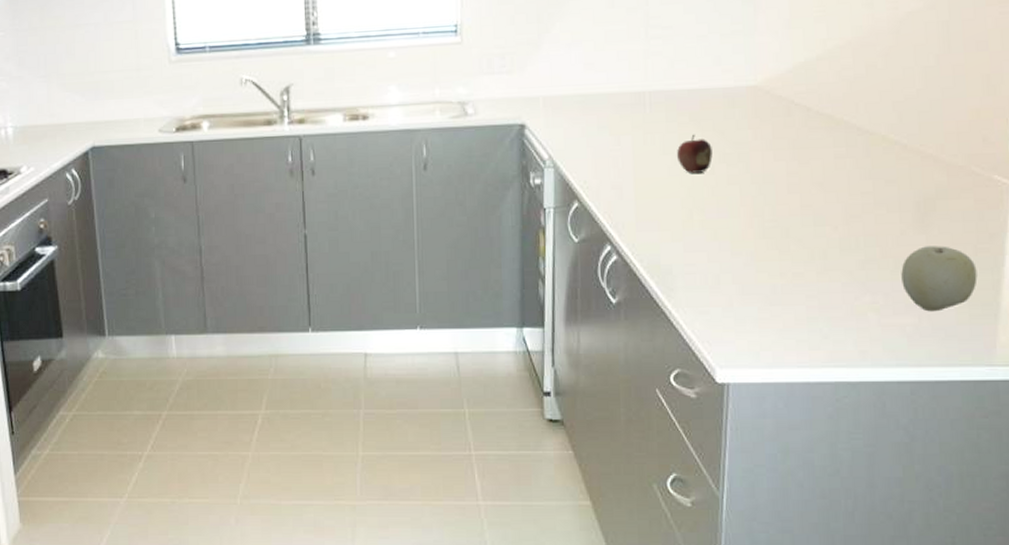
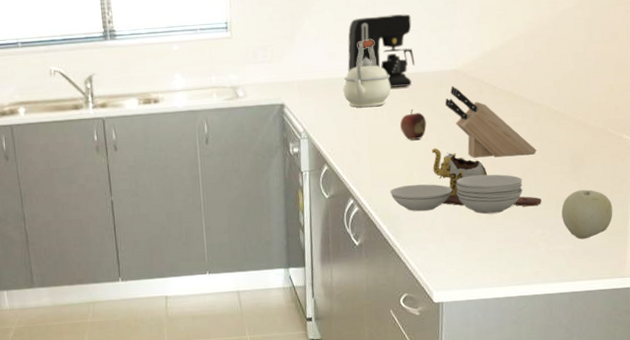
kettle: none [602,46,666,131] -> present [343,39,391,108]
coffee maker: none [609,15,700,108] -> present [347,14,415,88]
cutting board: none [661,184,872,272] -> present [390,148,542,214]
knife block: none [739,106,867,199] -> present [445,86,537,158]

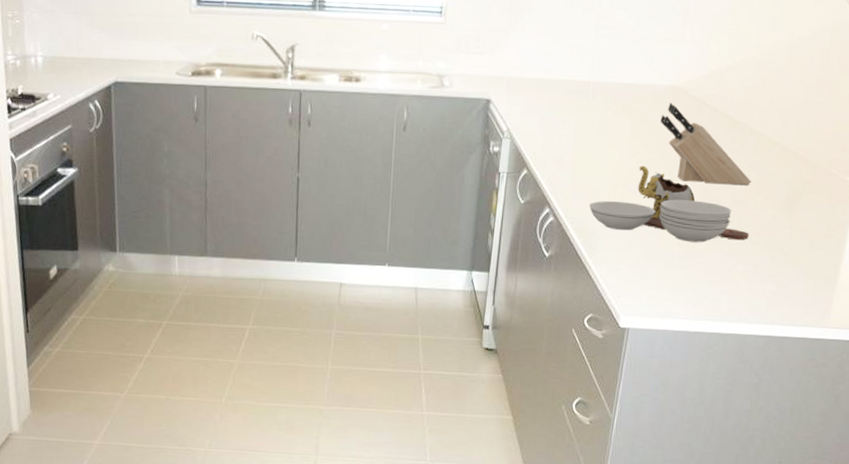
kettle: present [343,39,391,108] -> none [554,43,606,115]
coffee maker: present [347,14,415,88] -> none [562,19,637,98]
fruit: present [400,109,427,140] -> none [609,121,638,154]
fruit: present [561,189,613,240] -> none [768,229,824,282]

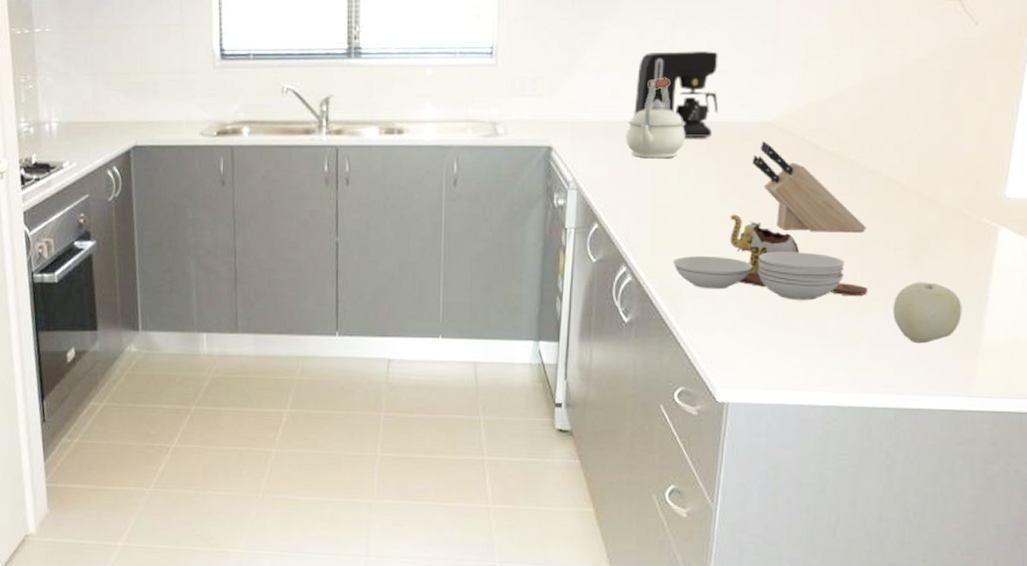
kettle: none [554,43,606,115] -> present [625,78,686,159]
coffee maker: none [562,19,637,98] -> present [634,51,719,138]
fruit: none [768,229,824,282] -> present [893,282,962,344]

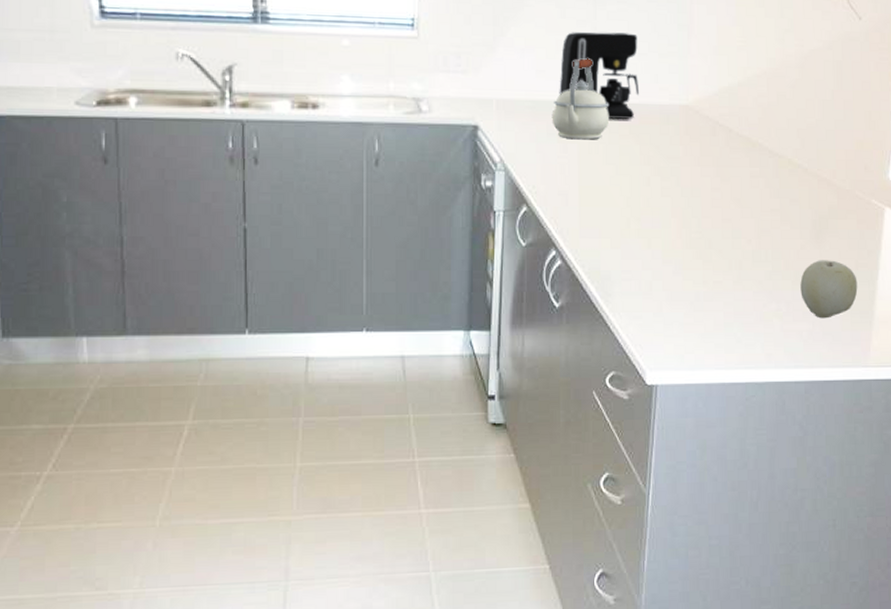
cutting board: present [673,214,868,301] -> none [601,196,778,281]
knife block: present [752,141,866,233] -> none [672,124,775,214]

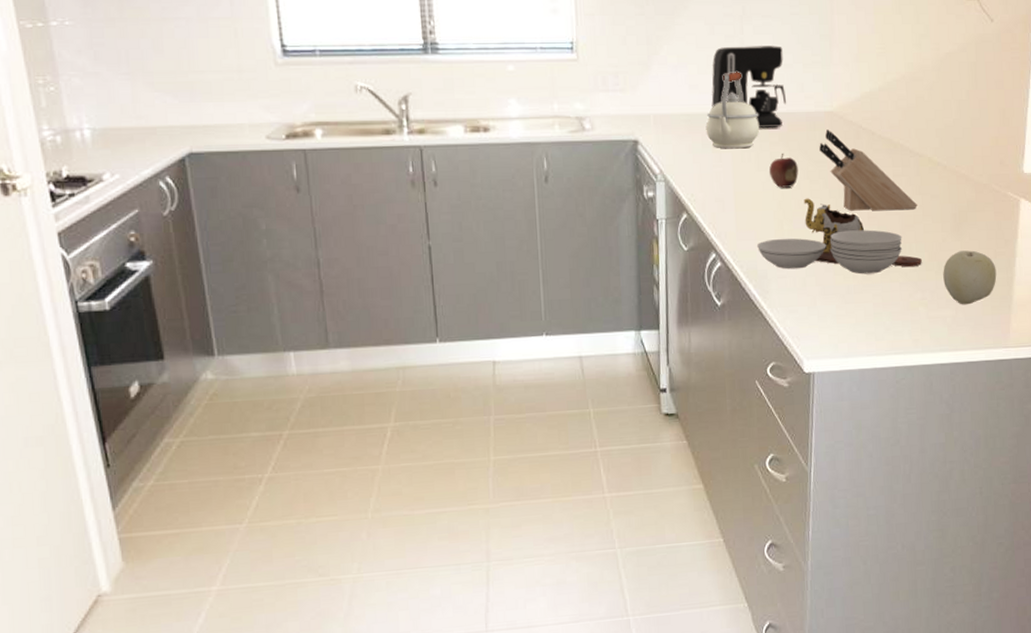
cutting board: none [601,196,778,281] -> present [757,198,922,275]
fruit: none [618,146,649,184] -> present [769,153,799,188]
knife block: none [672,124,775,214] -> present [819,130,917,211]

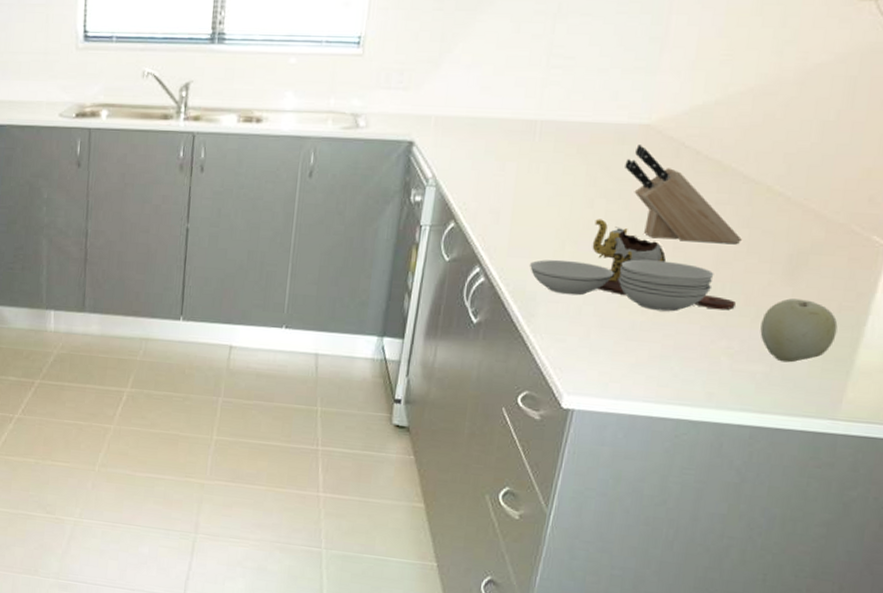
kettle: present [705,72,760,149] -> none [491,74,556,159]
coffee maker: present [711,46,787,129] -> none [503,47,600,139]
fruit: present [769,153,799,188] -> none [559,166,595,206]

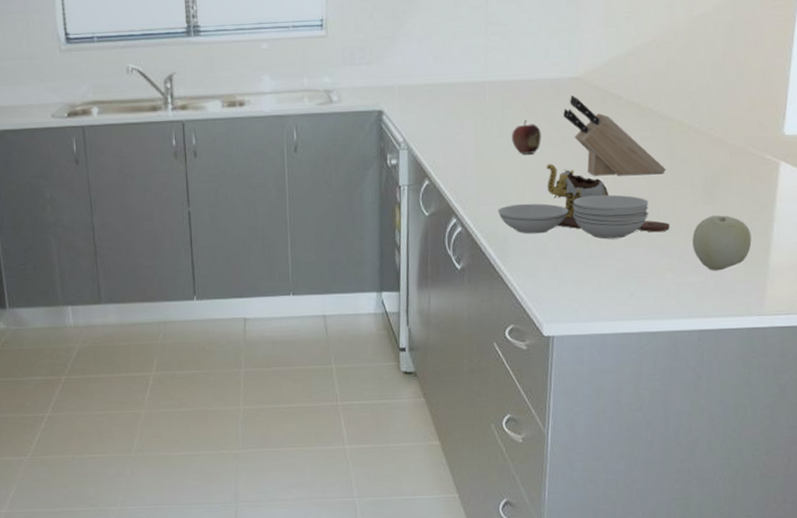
fruit: none [559,166,595,206] -> present [512,119,541,154]

